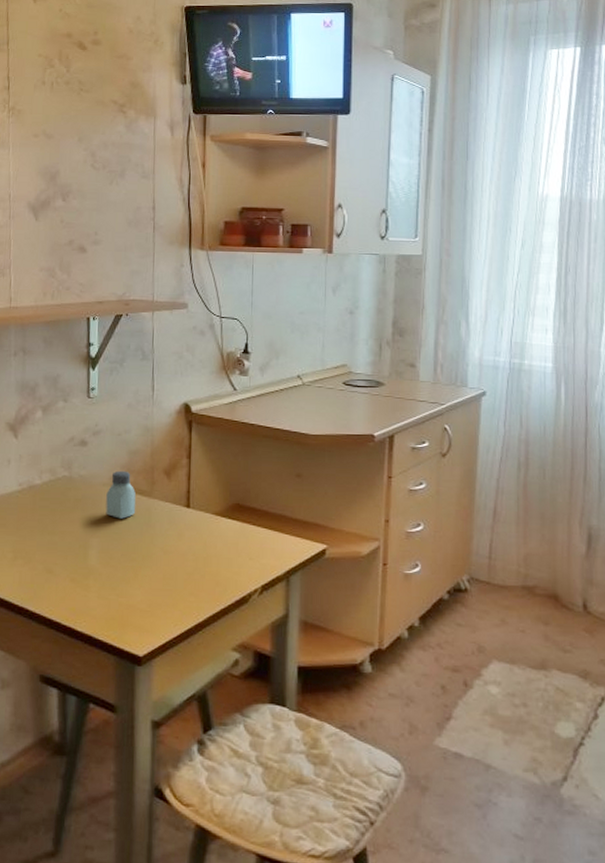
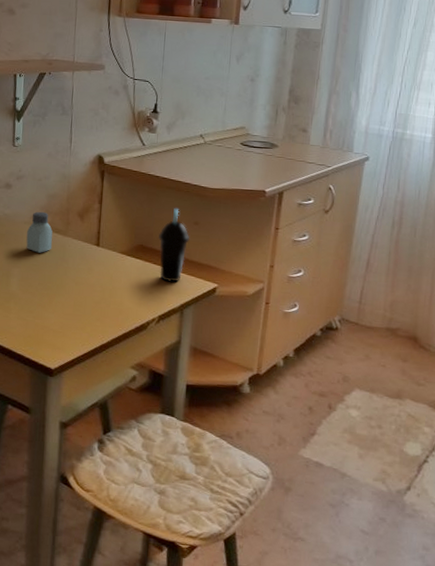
cup: none [257,459,292,546] -> present [159,207,189,283]

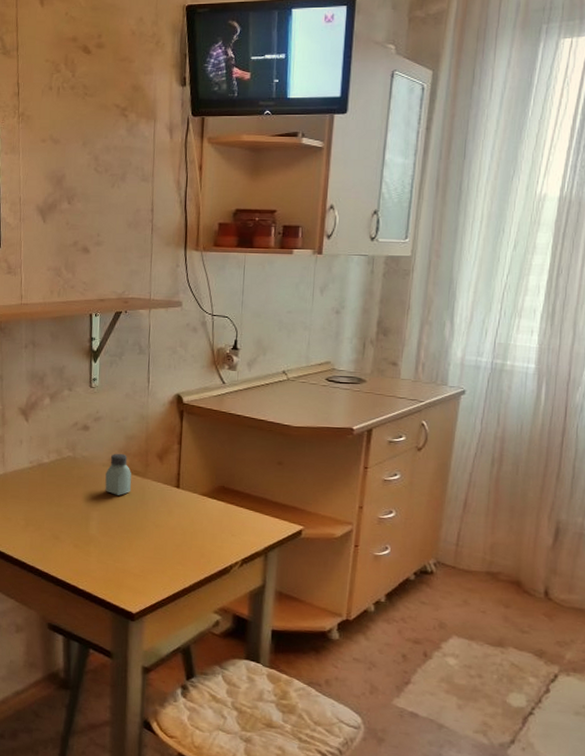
cup: present [159,207,189,283] -> none [241,447,273,525]

